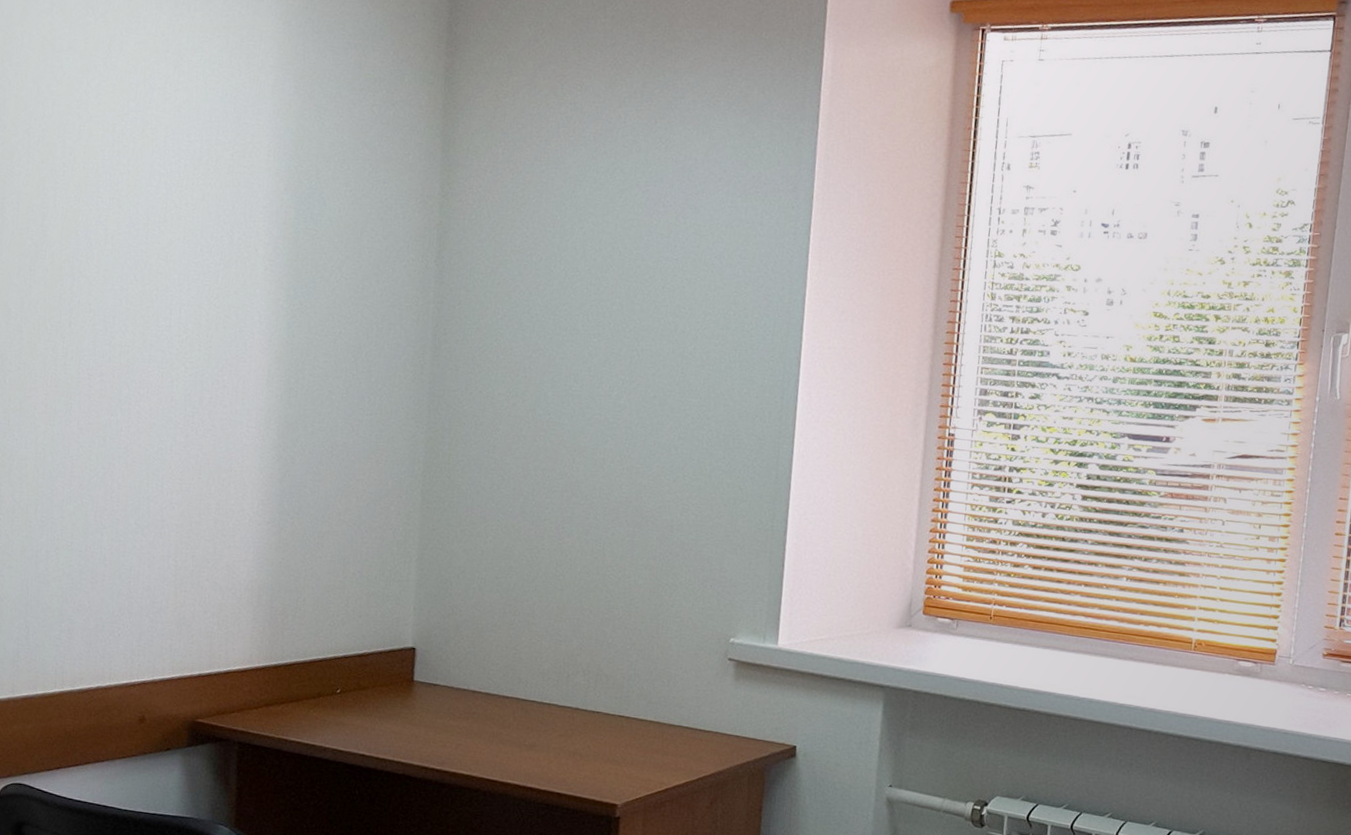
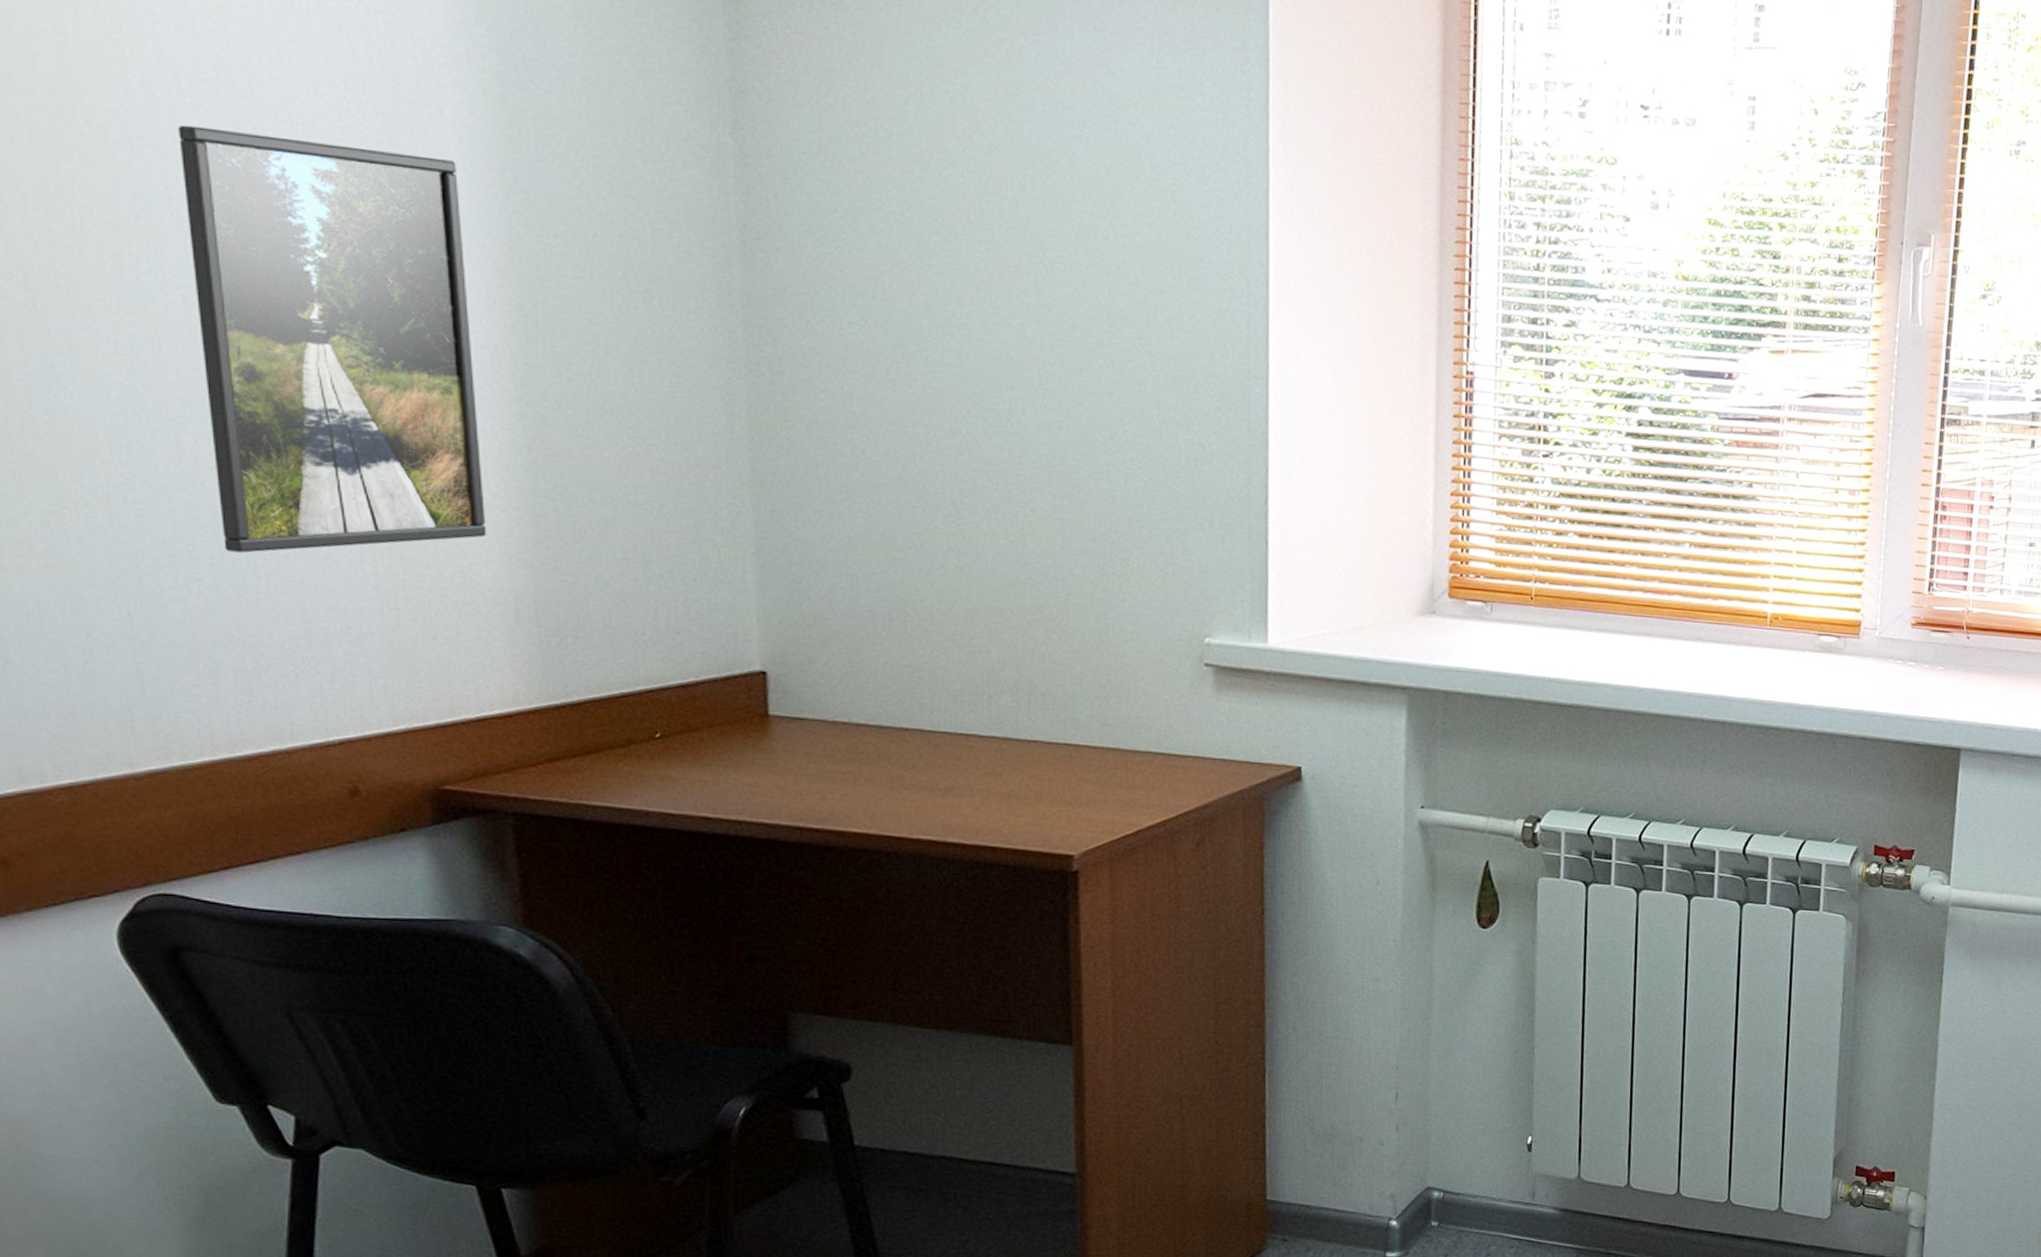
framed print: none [88,263,261,548] -> present [178,124,487,553]

